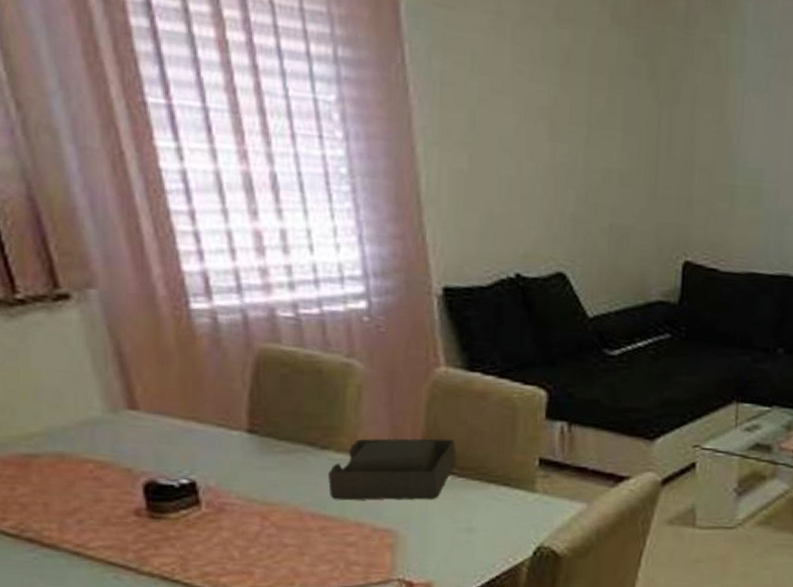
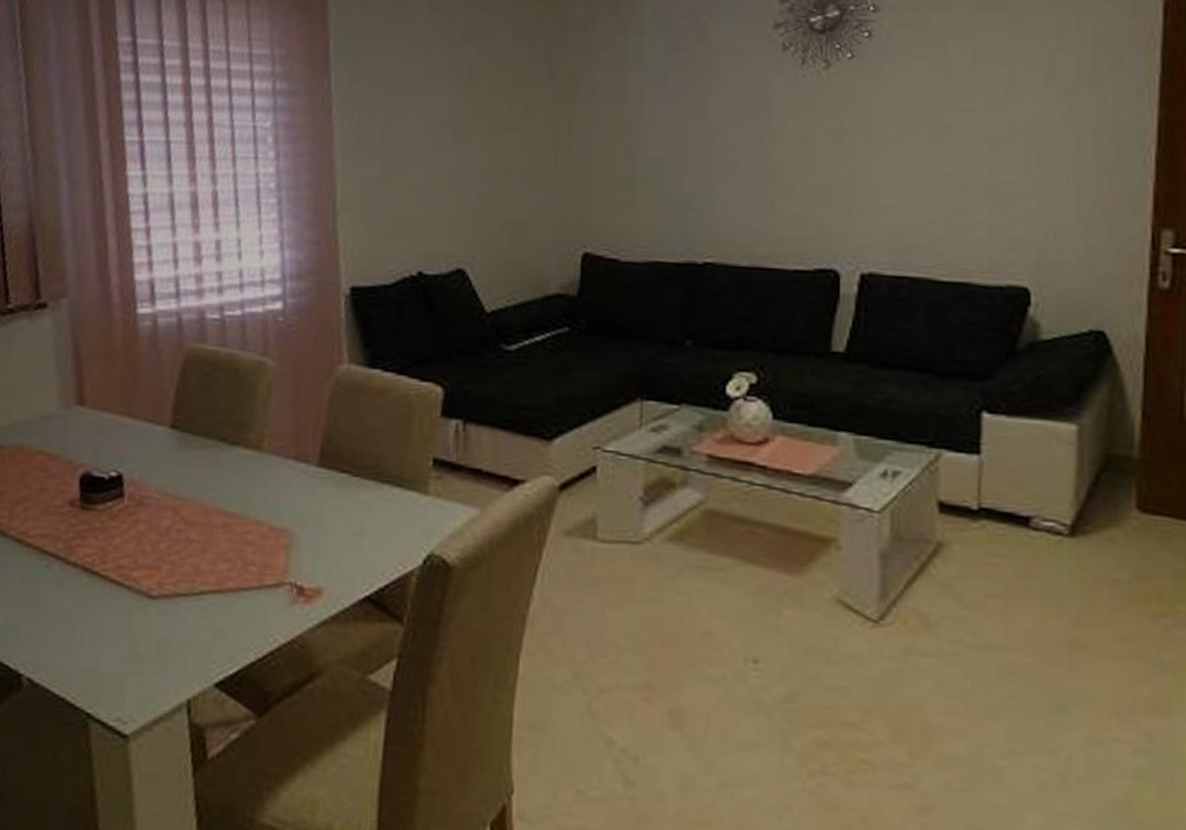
napkin holder: present [328,438,457,501] -> none [234,435,354,499]

